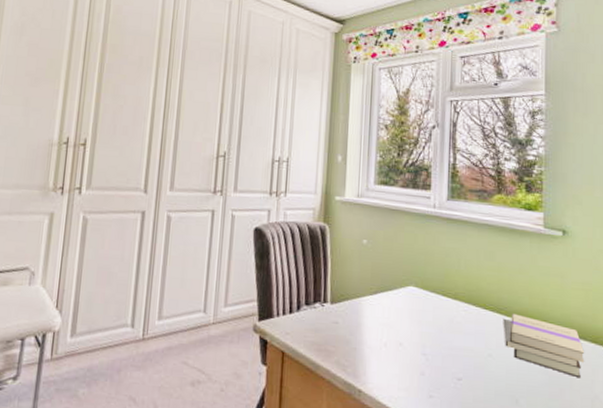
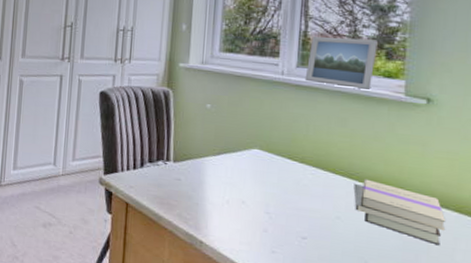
picture frame: none [455,169,518,223] -> present [304,36,378,91]

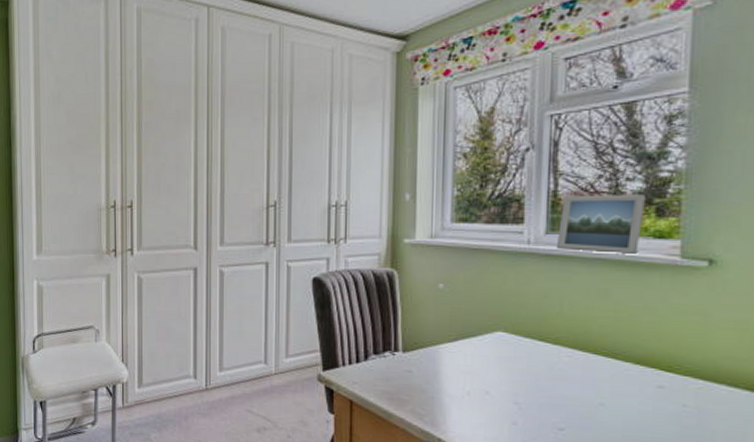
books: present [353,179,446,246] -> none [619,358,735,430]

